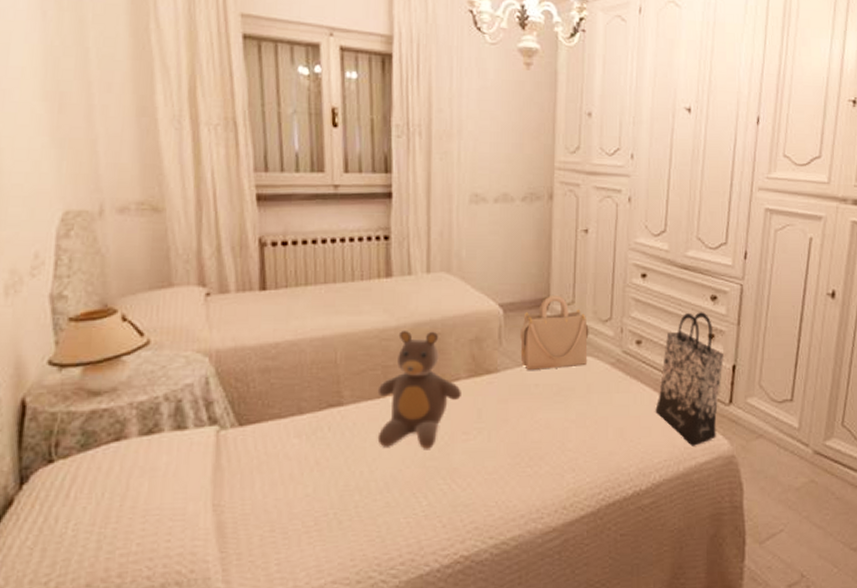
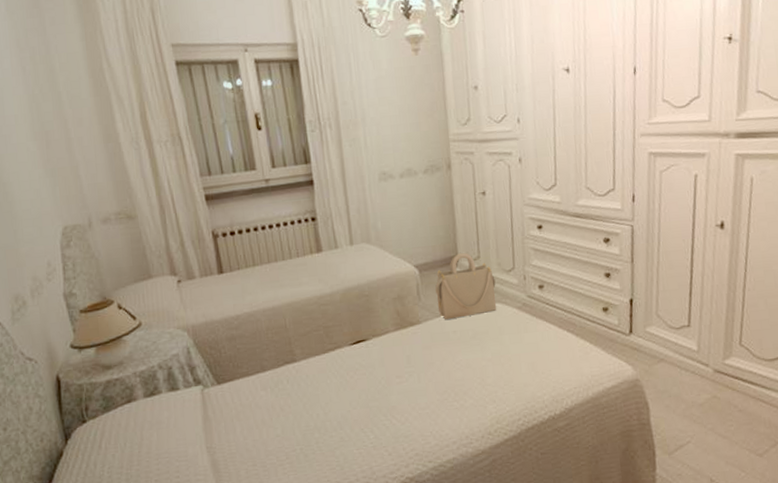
teddy bear: present [377,330,461,449] -> none [322,294,392,393]
shopping bag: present [655,312,723,446] -> none [561,254,621,374]

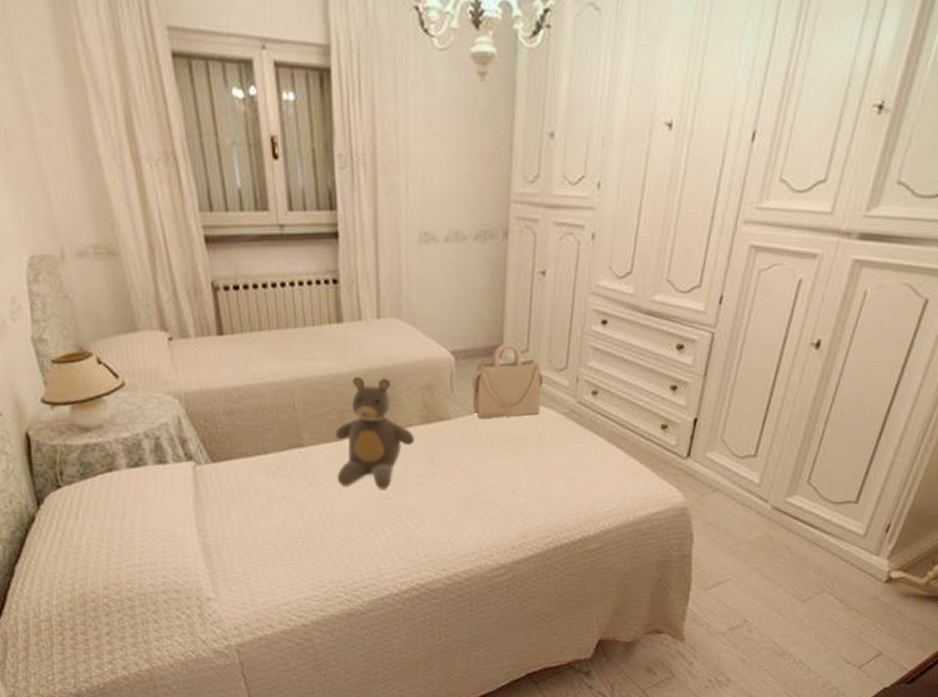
teddy bear: none [322,294,392,393] -> present [334,376,414,489]

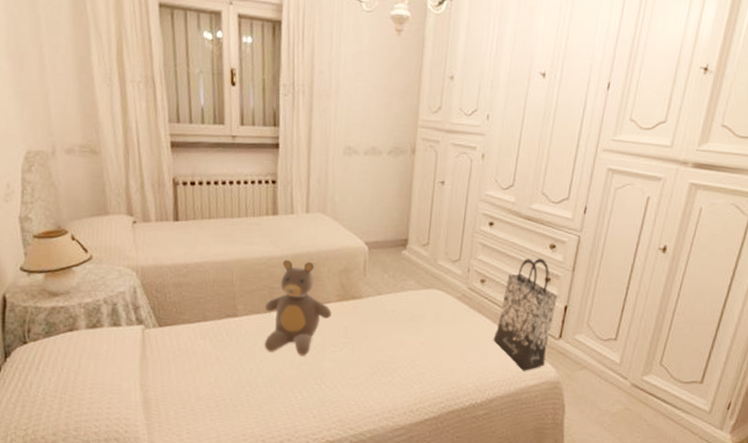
handbag: present [472,343,543,418] -> none [381,237,440,299]
shopping bag: none [608,362,685,497] -> present [493,258,557,371]

